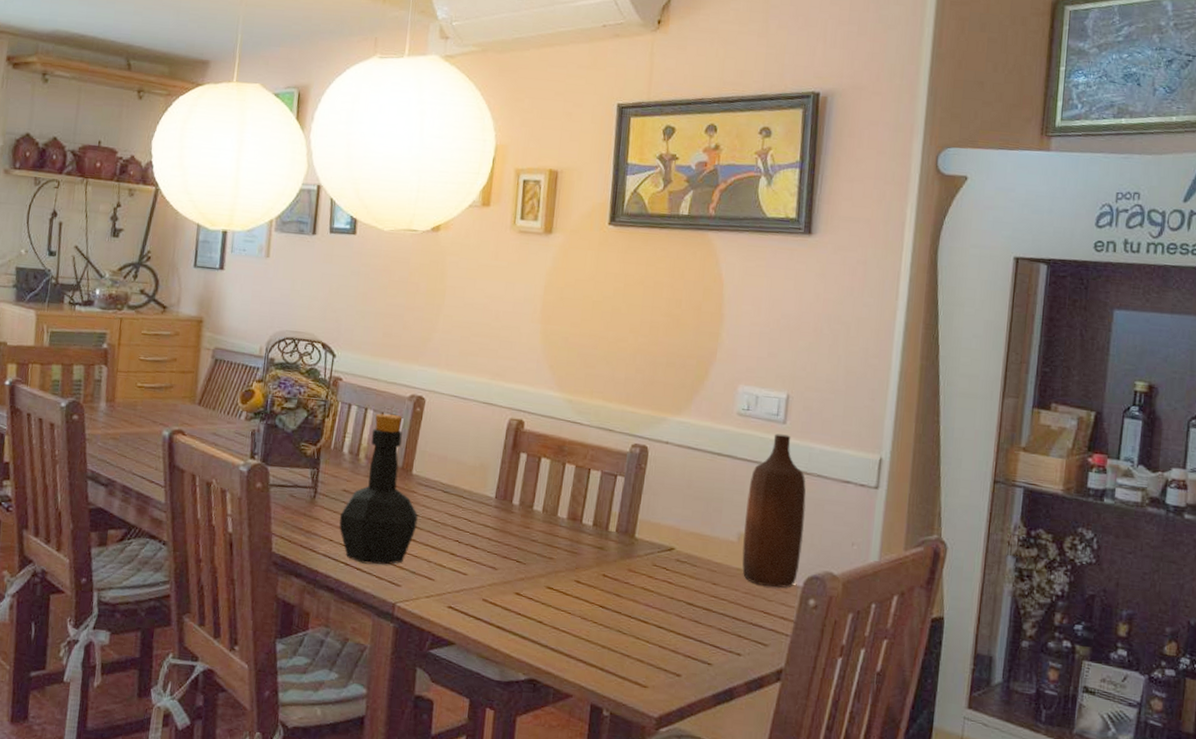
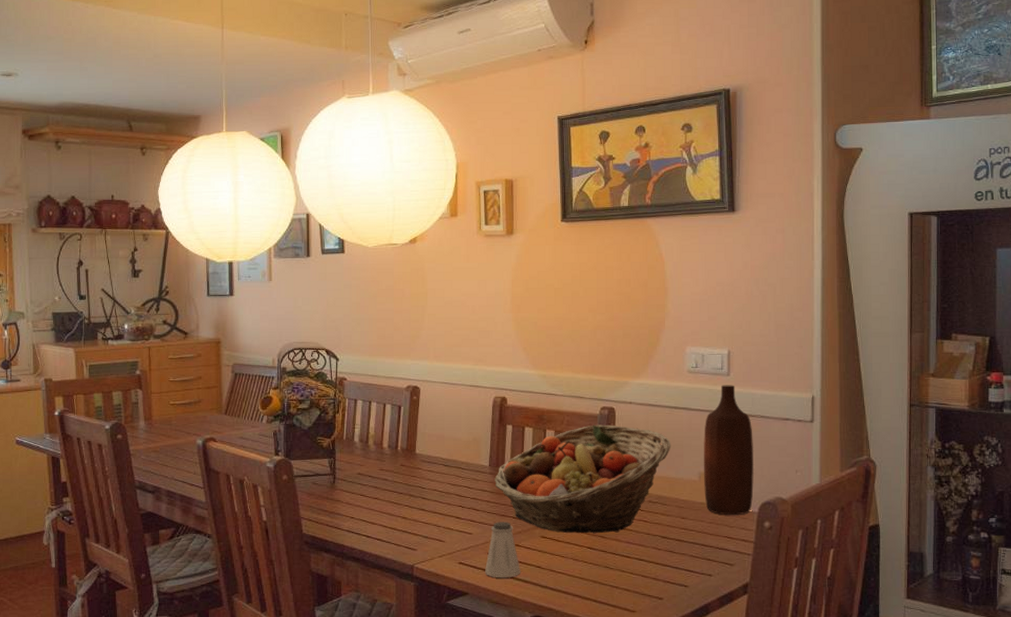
bottle: present [339,413,418,565] -> none [358,404,425,534]
saltshaker: none [477,564,519,631] -> present [485,522,520,577]
fruit basket: none [499,463,710,592] -> present [494,425,672,534]

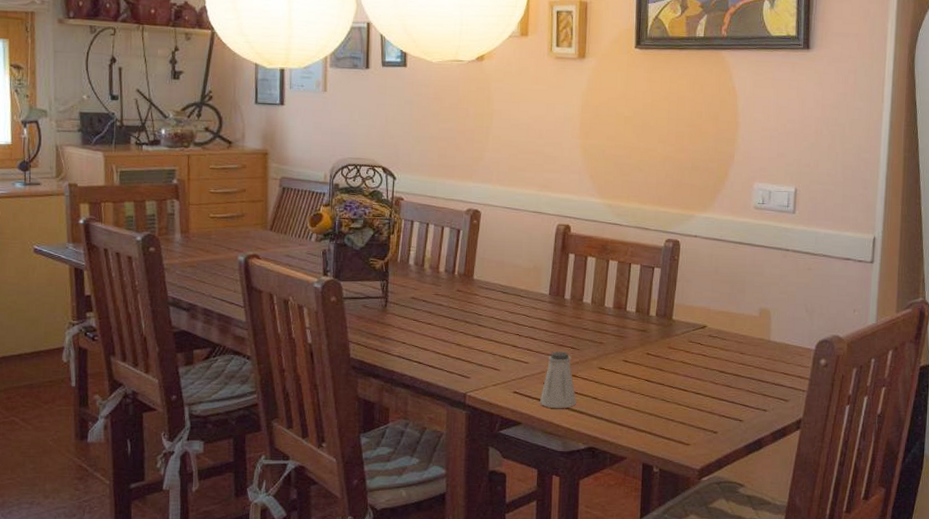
fruit basket: present [494,425,672,534] -> none [554,257,734,366]
bottle: present [704,385,754,515] -> none [764,222,815,352]

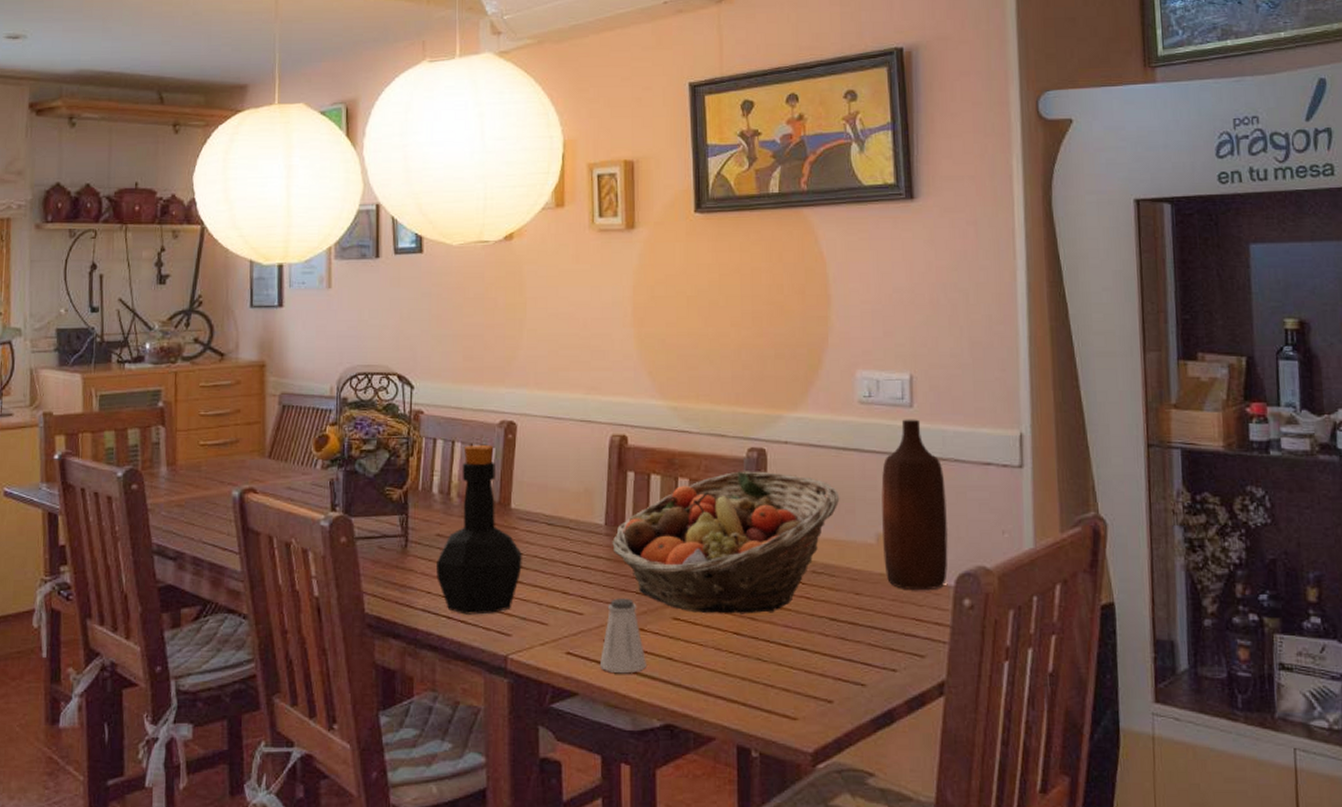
bottle: none [410,227,481,361] -> present [436,444,522,615]
fruit basket: none [554,257,734,366] -> present [612,471,840,614]
bottle: none [764,222,815,352] -> present [881,419,948,589]

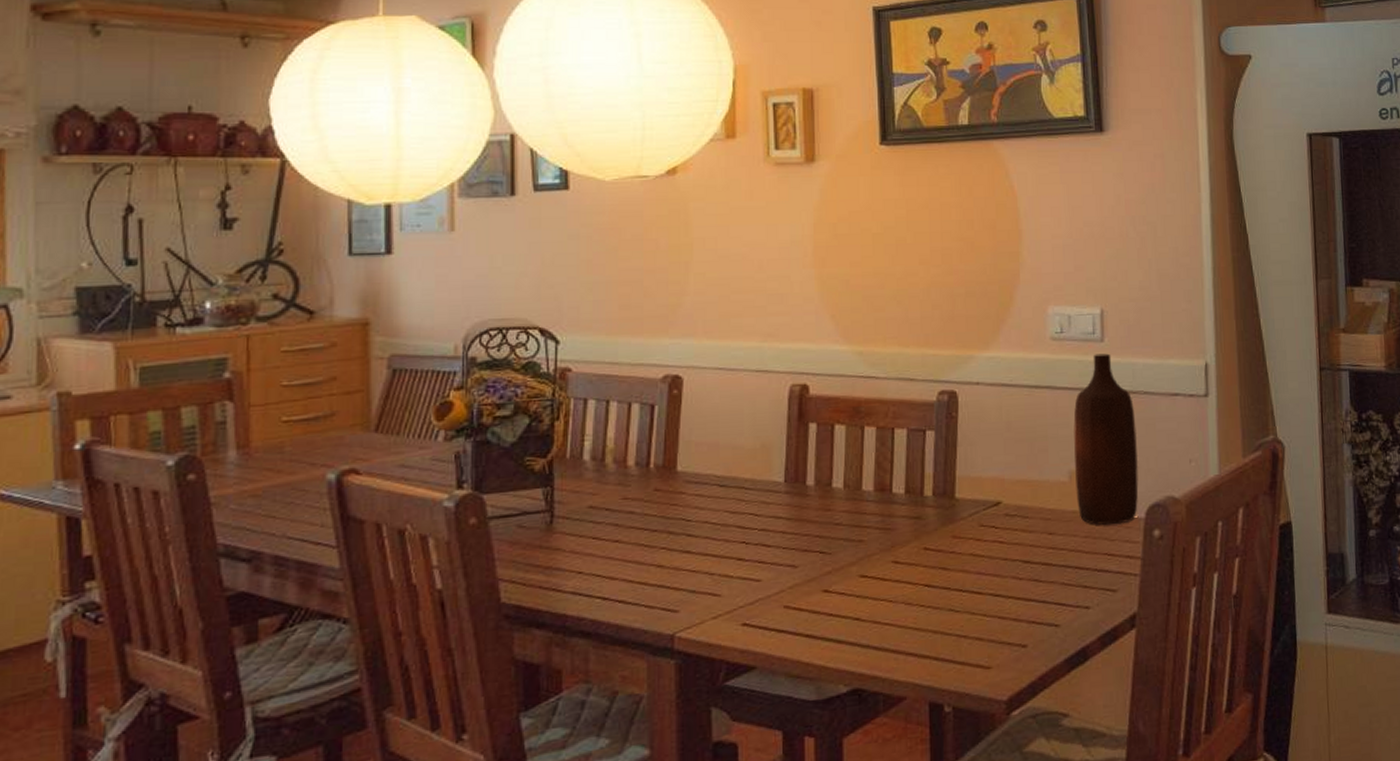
bottle: present [436,444,522,615] -> none [589,402,690,594]
saltshaker: present [600,598,646,673] -> none [781,559,831,641]
fruit basket: present [612,471,840,614] -> none [793,414,1033,568]

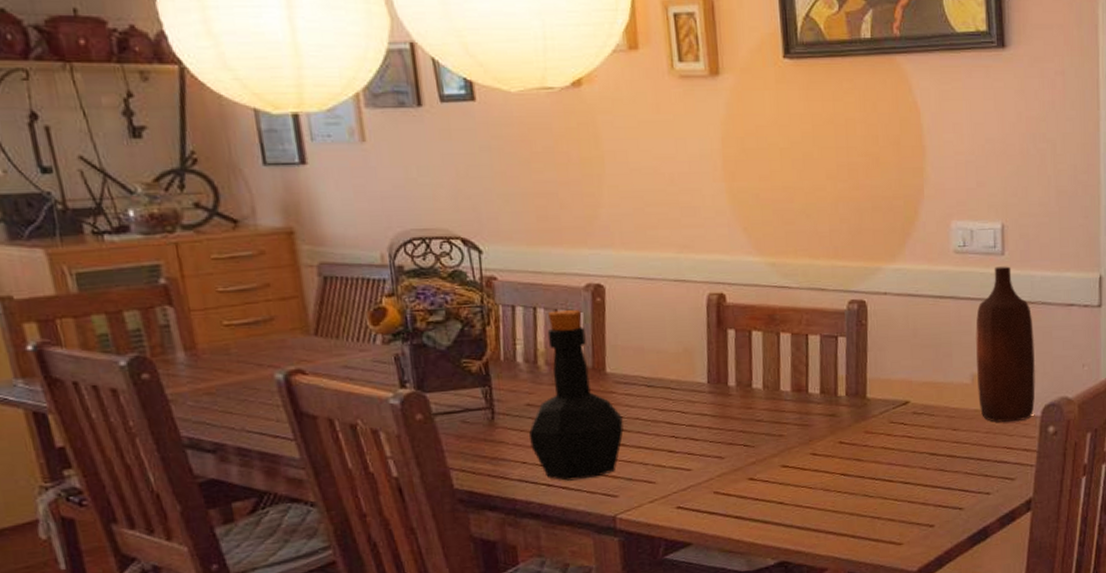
bottle: none [589,402,690,594] -> present [529,309,624,481]

